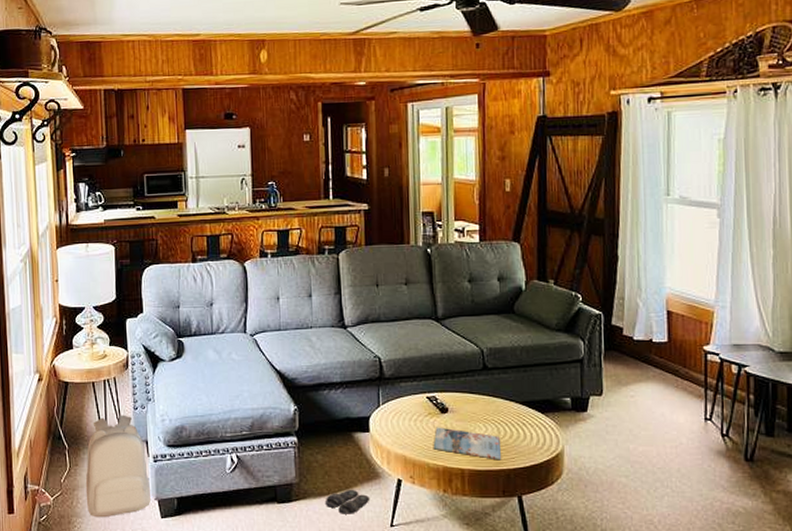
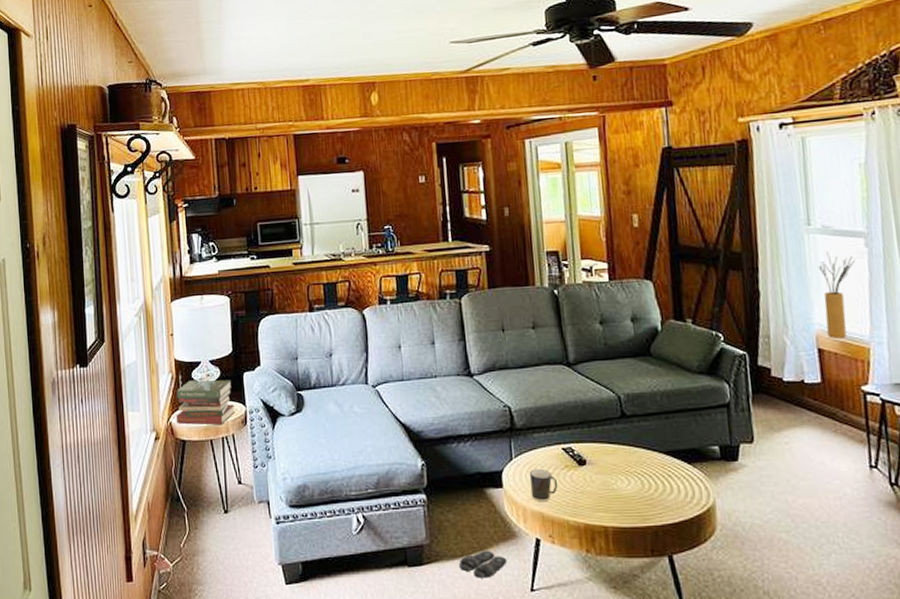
books: none [60,325,118,368] -> present [176,379,236,425]
backpack: present [85,415,152,518] -> none [205,474,275,585]
mug: none [394,415,421,446] -> present [529,468,558,502]
magazine: present [433,427,502,461] -> none [572,480,648,517]
vase: none [673,221,708,303] -> present [818,252,856,340]

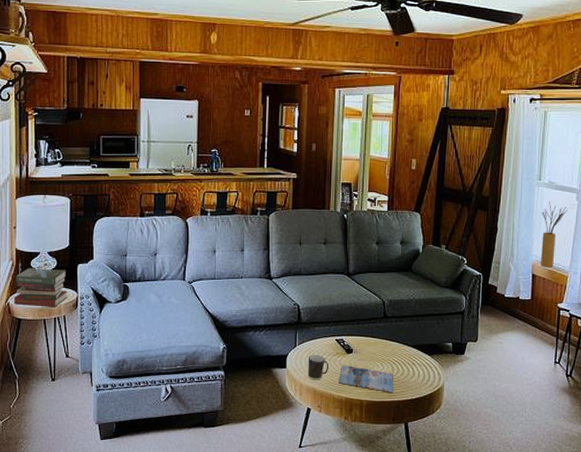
slippers: present [459,550,508,578] -> none [246,416,284,437]
magazine: none [572,480,648,517] -> present [338,365,394,394]

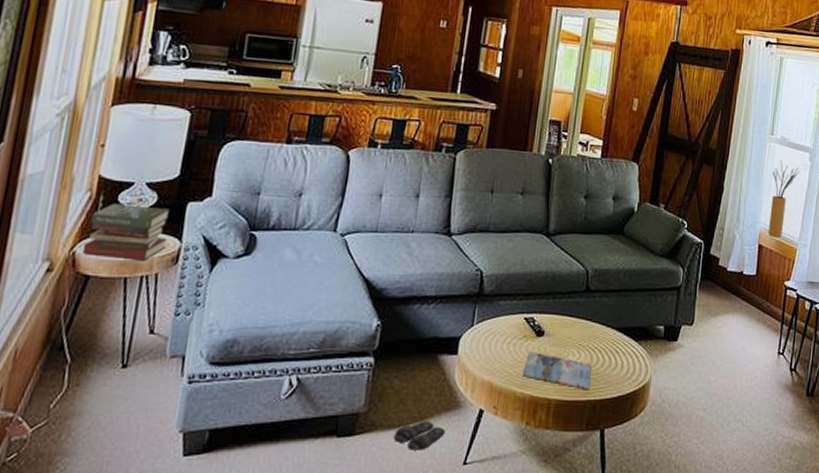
slippers: none [246,416,284,437] -> present [394,420,446,450]
mug: present [307,354,329,380] -> none [484,337,513,372]

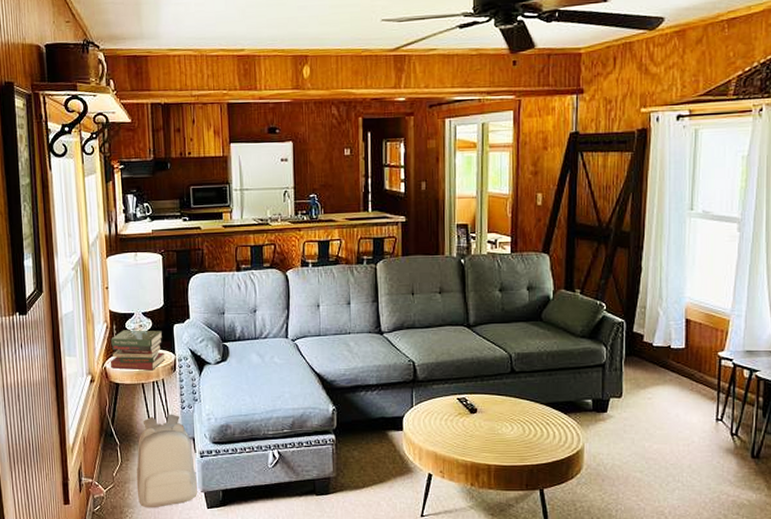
backpack: none [81,321,180,456] -> present [136,414,198,508]
slippers: present [394,420,446,450] -> none [361,482,403,505]
magazine: present [522,351,592,391] -> none [462,426,526,457]
vase: present [768,161,800,239] -> none [695,235,728,312]

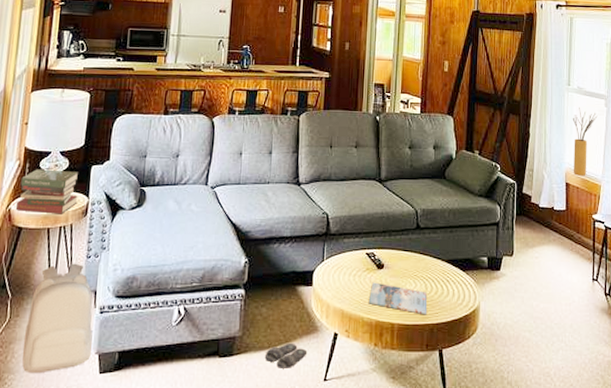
slippers: none [361,482,403,505] -> present [265,342,308,368]
magazine: none [462,426,526,457] -> present [368,282,428,315]
vase: none [695,235,728,312] -> present [572,108,598,177]

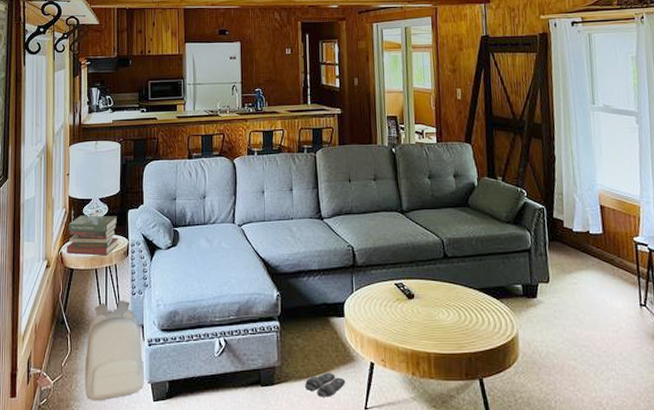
magazine: present [368,282,428,315] -> none [401,312,464,344]
vase: present [572,108,598,177] -> none [601,127,629,198]

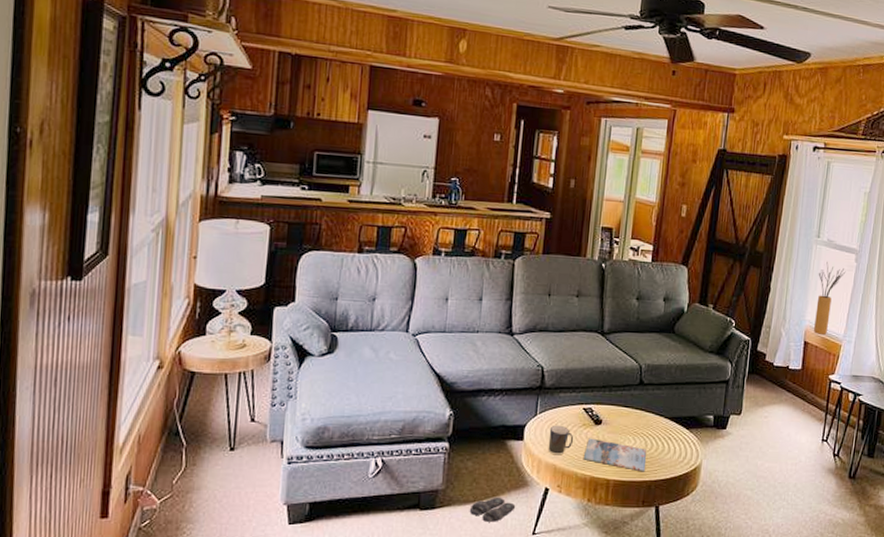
books: present [67,215,119,256] -> none [187,309,259,359]
backpack: present [84,300,145,401] -> none [201,411,281,524]
mug: none [367,301,391,330] -> present [548,425,574,456]
magazine: none [401,312,464,344] -> present [583,438,646,472]
vase: none [601,127,629,198] -> present [814,262,846,336]

